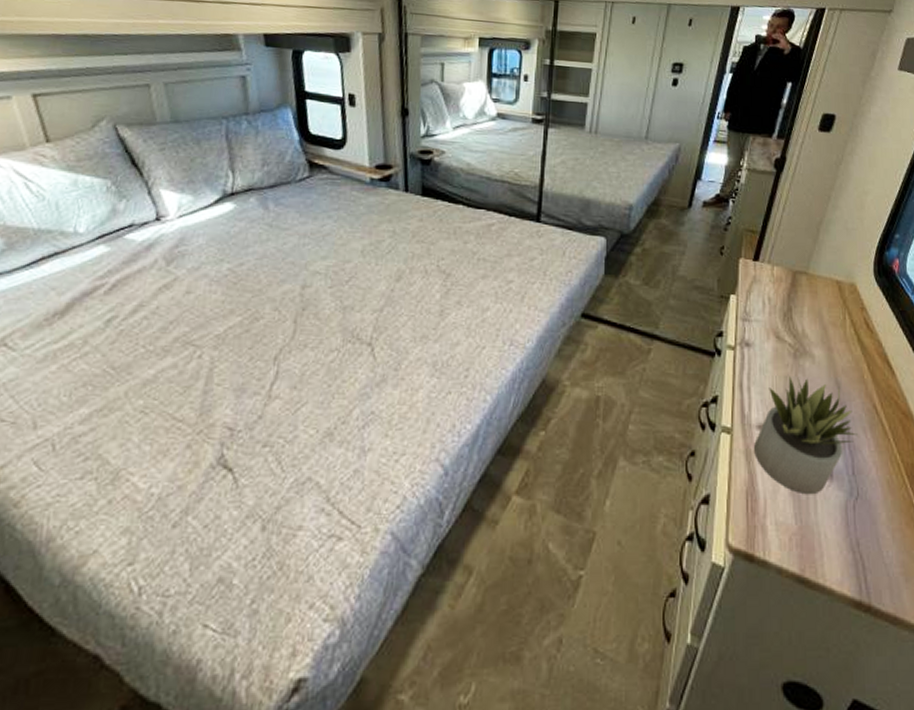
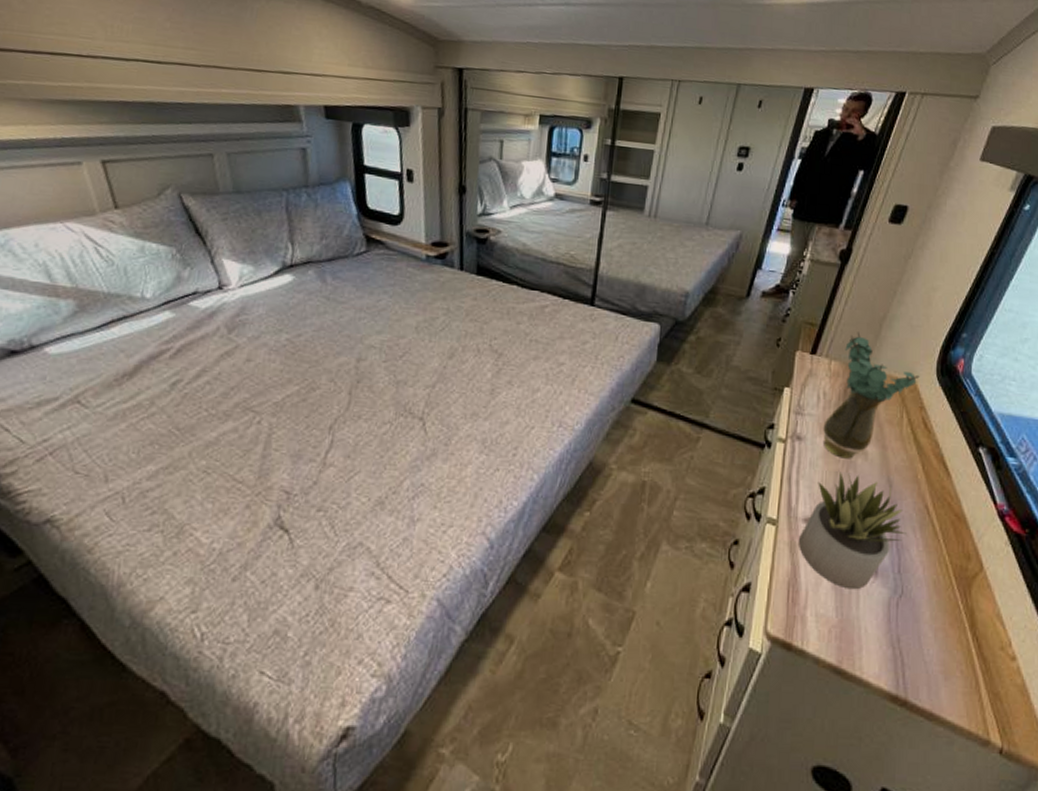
vase: none [770,237,859,363] -> present [823,331,920,459]

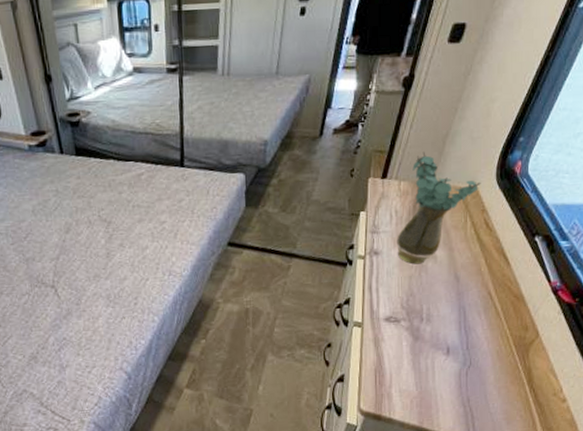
succulent plant: present [799,472,906,589] -> none [382,276,473,367]

